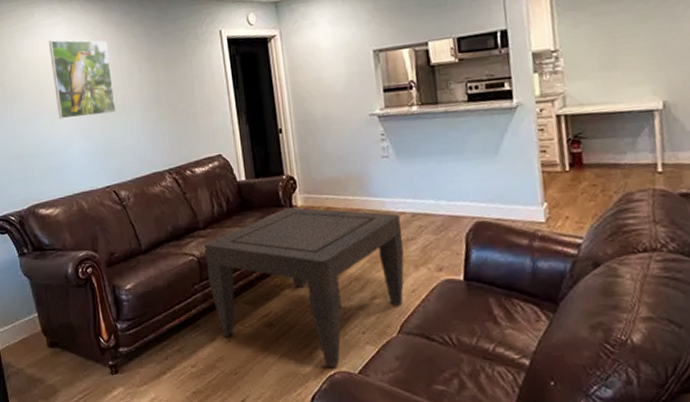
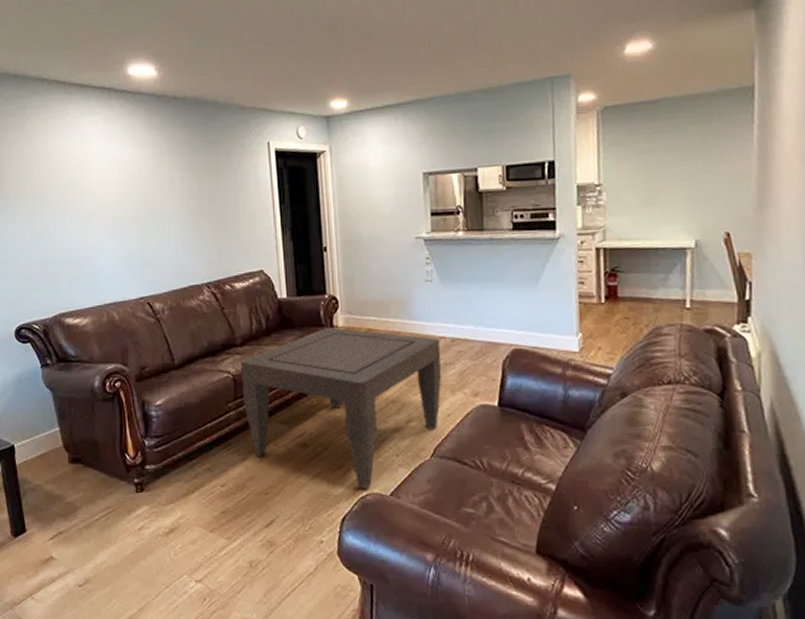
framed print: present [48,40,116,120] -> none [83,140,154,225]

